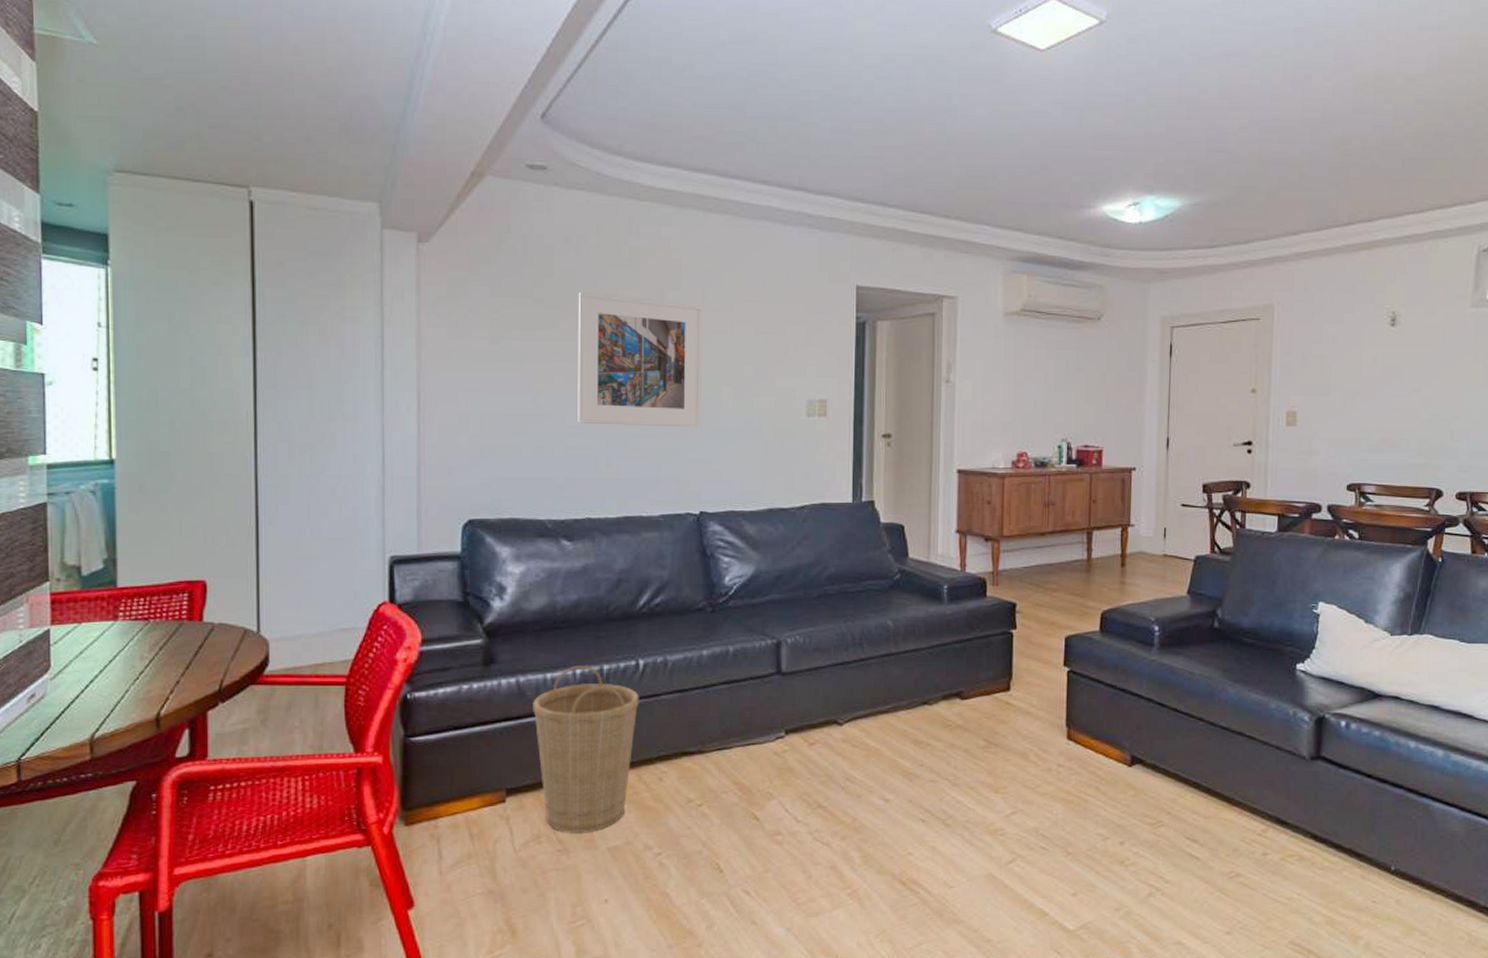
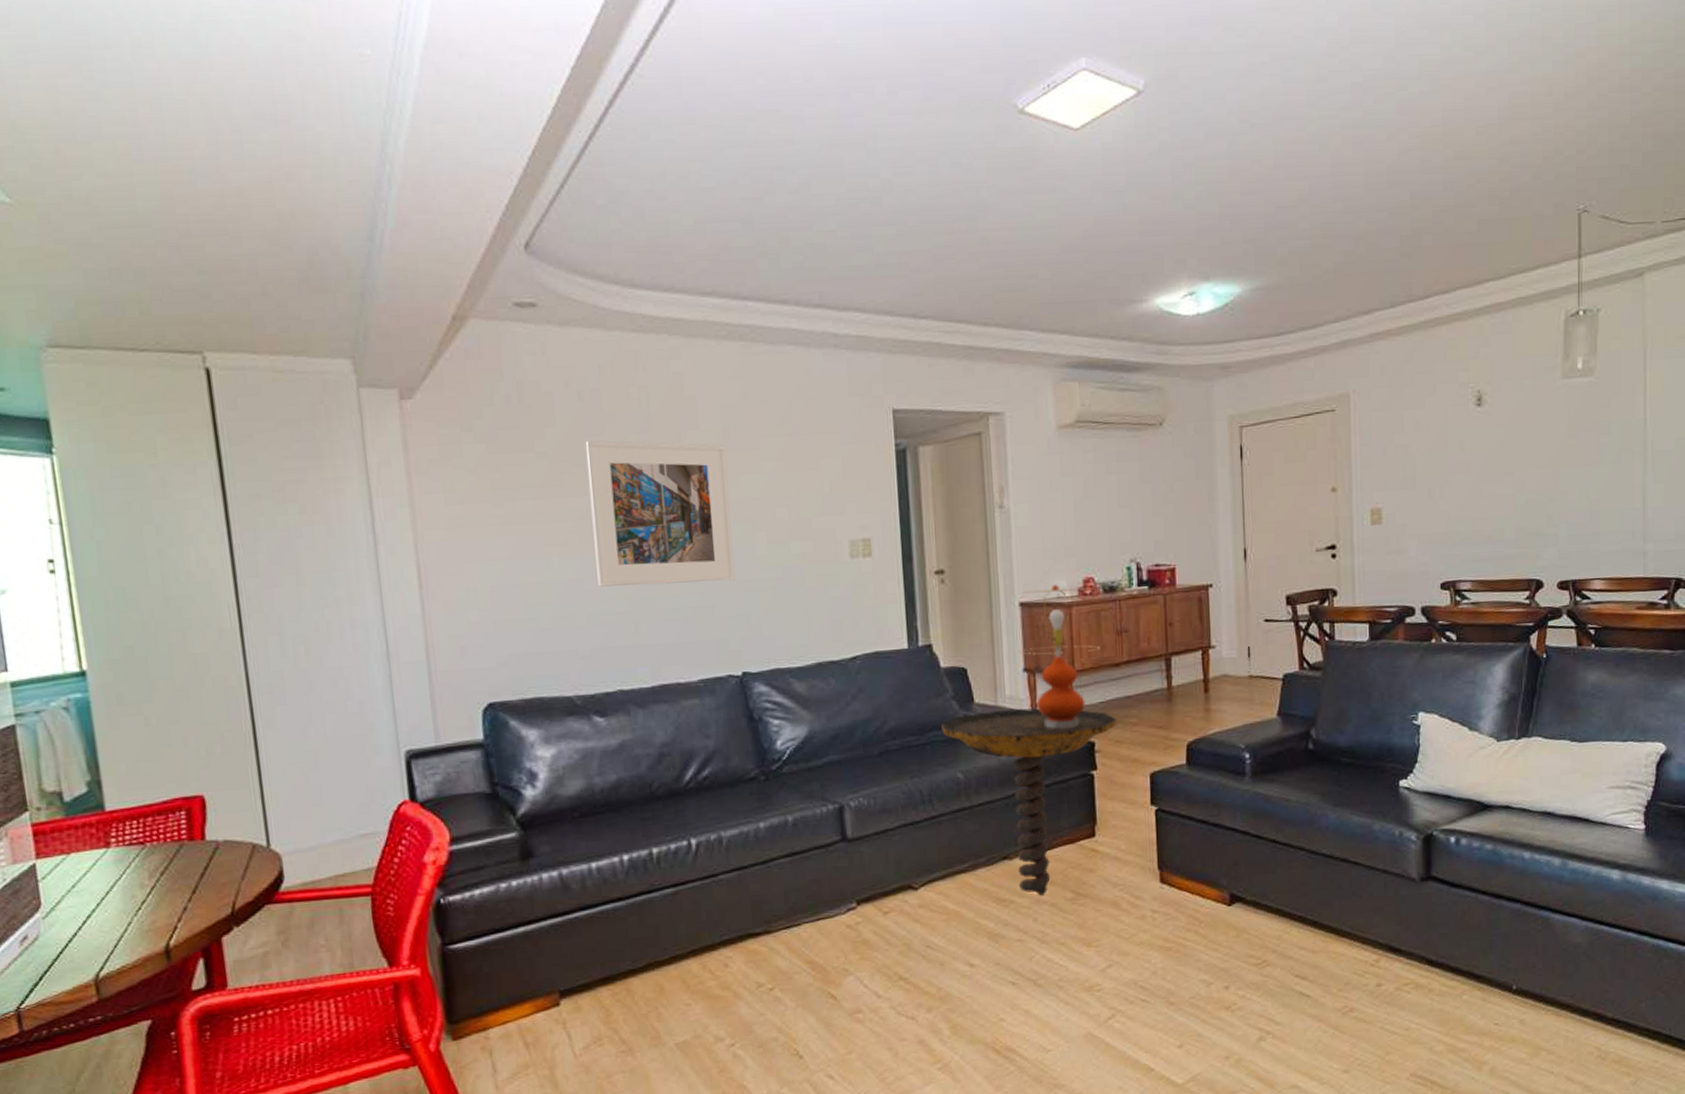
basket: present [533,666,639,832] -> none [579,851,696,1031]
side table: none [877,567,1038,741] -> present [941,708,1117,896]
table lamp: none [953,456,1028,588] -> present [1018,584,1101,729]

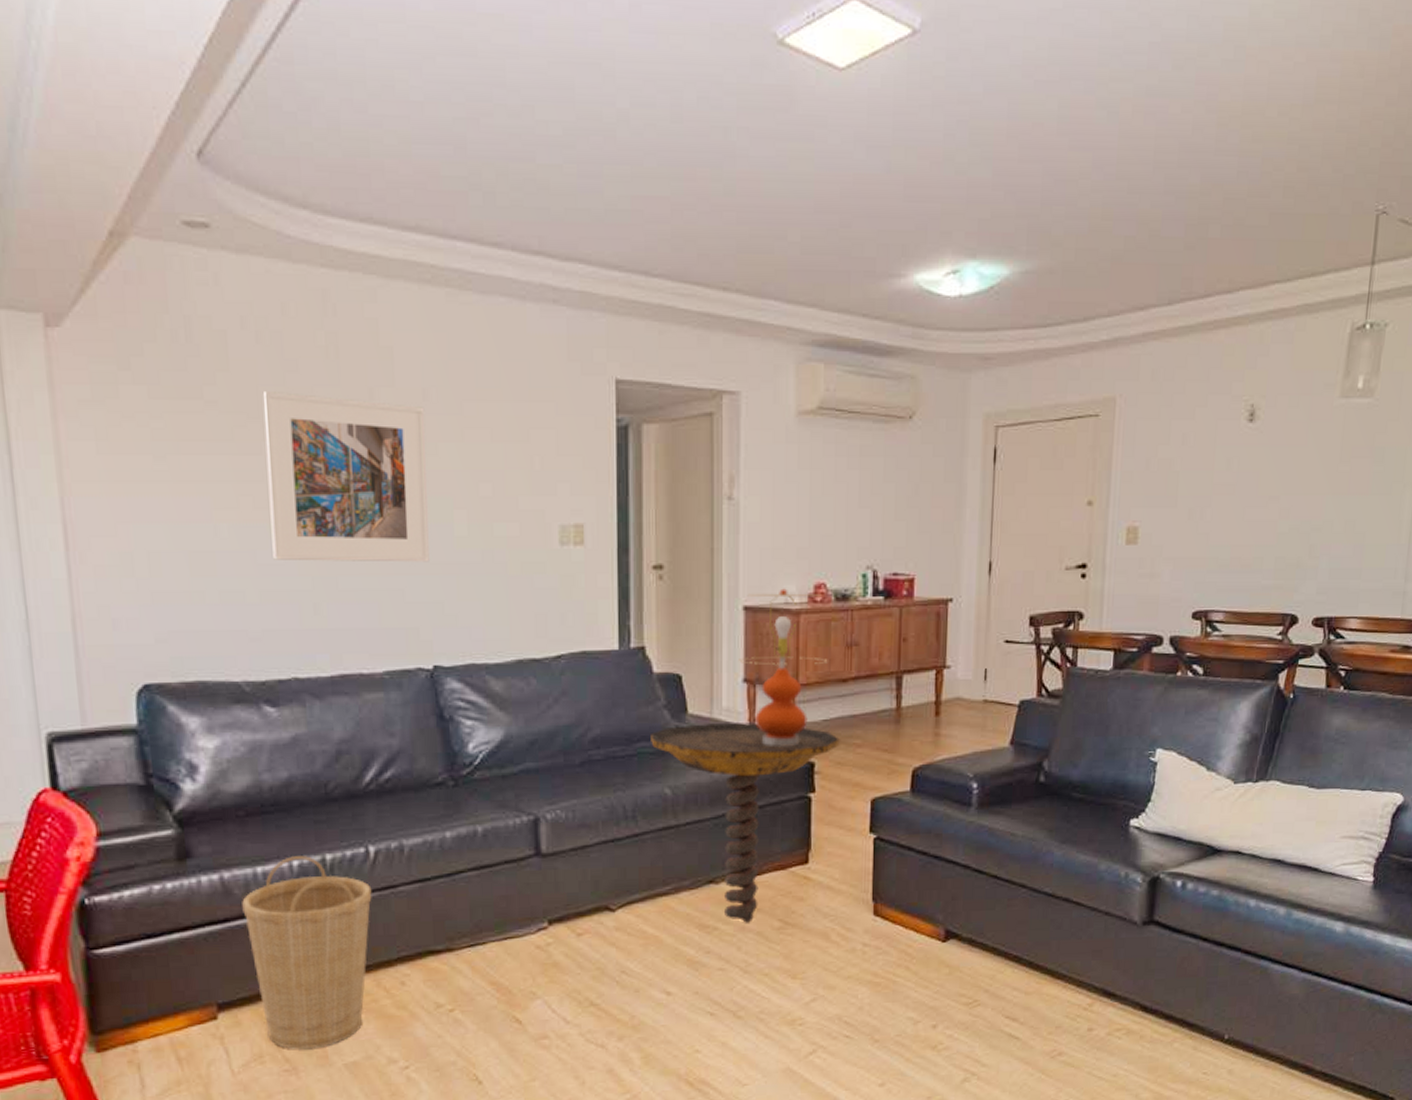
basket: none [579,851,696,1031] -> present [242,856,372,1049]

